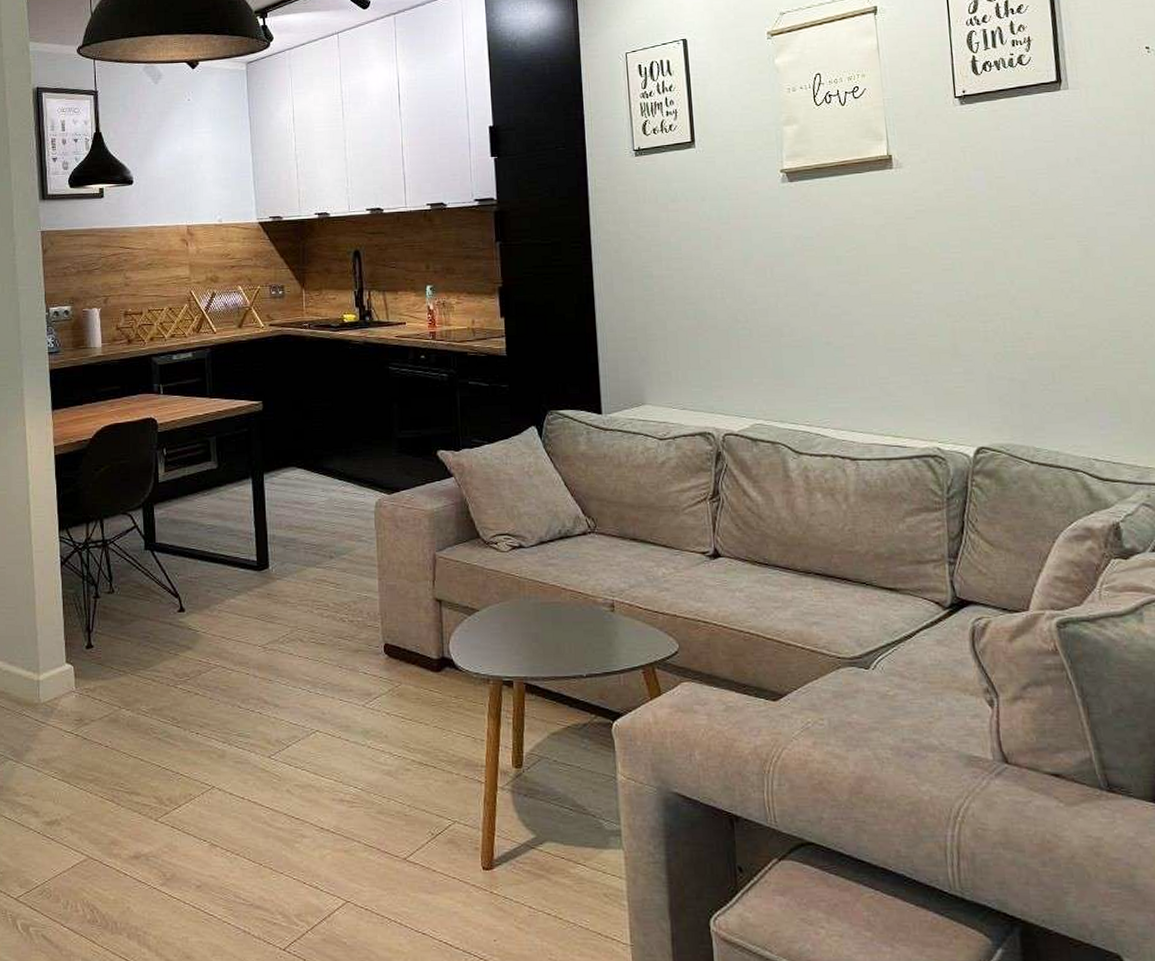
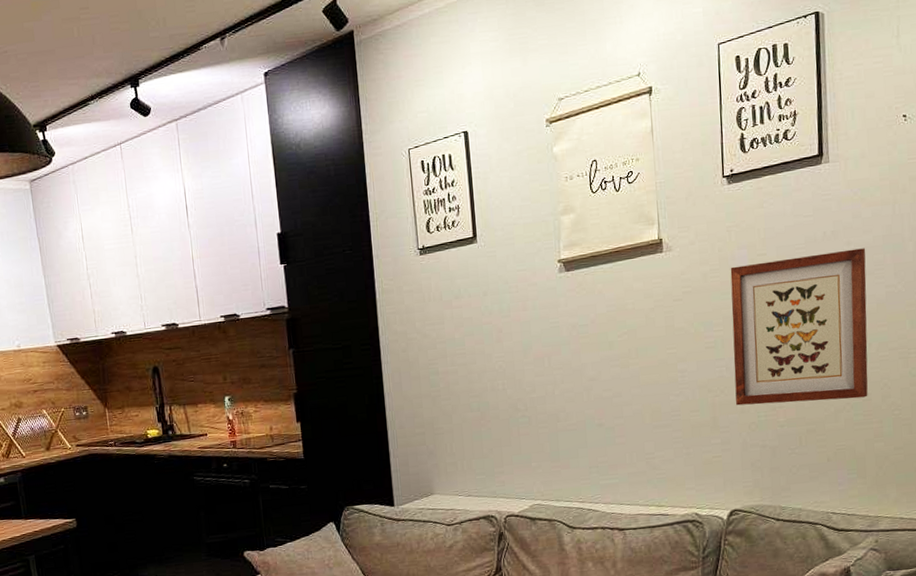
wall art: none [966,177,1128,335] -> present [730,248,868,406]

